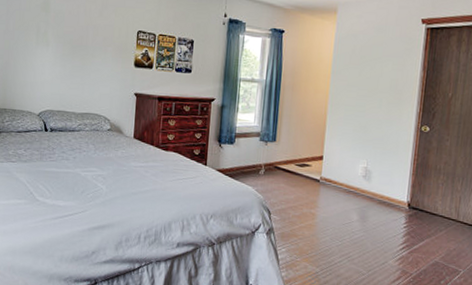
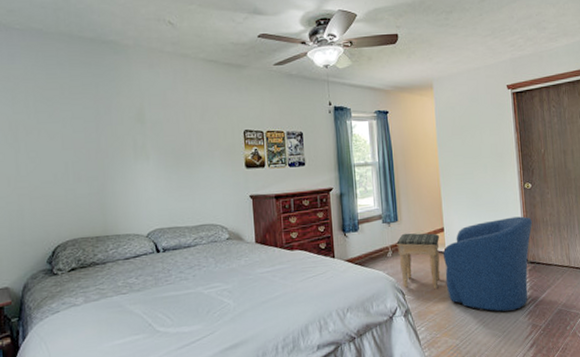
footstool: none [270,154,318,215] -> present [396,233,441,290]
armchair: none [315,158,423,254] -> present [443,216,532,313]

